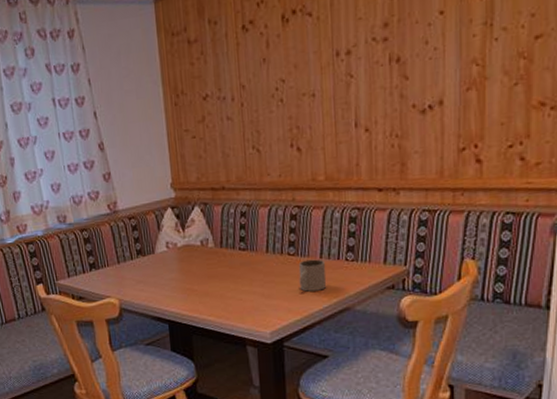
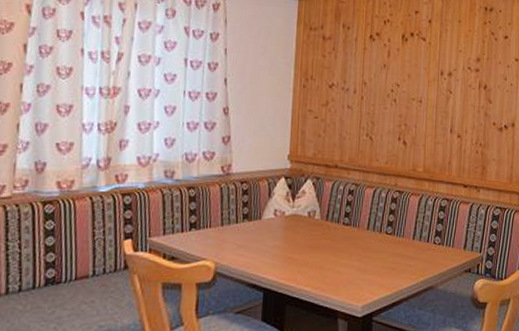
mug: present [298,259,327,292] -> none [393,240,417,269]

